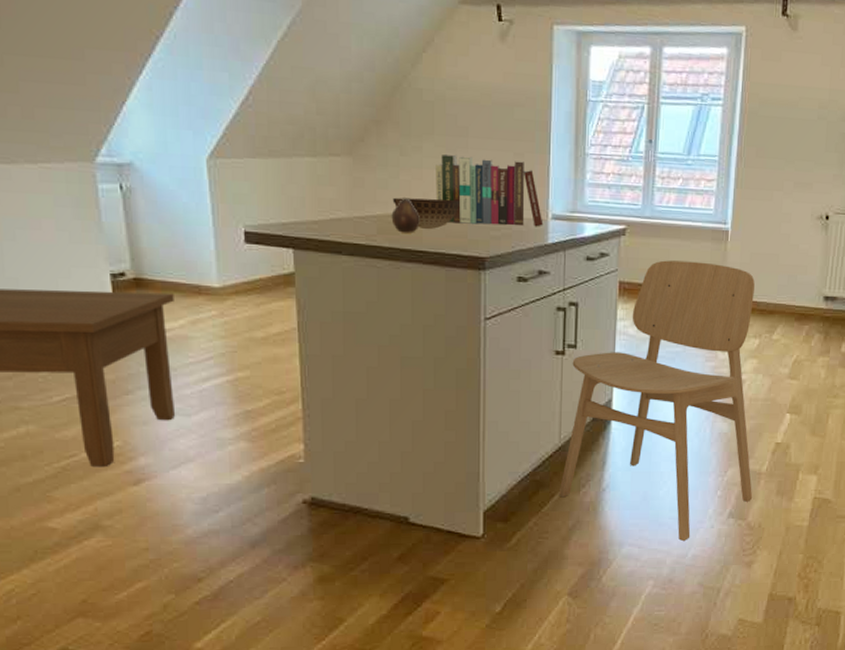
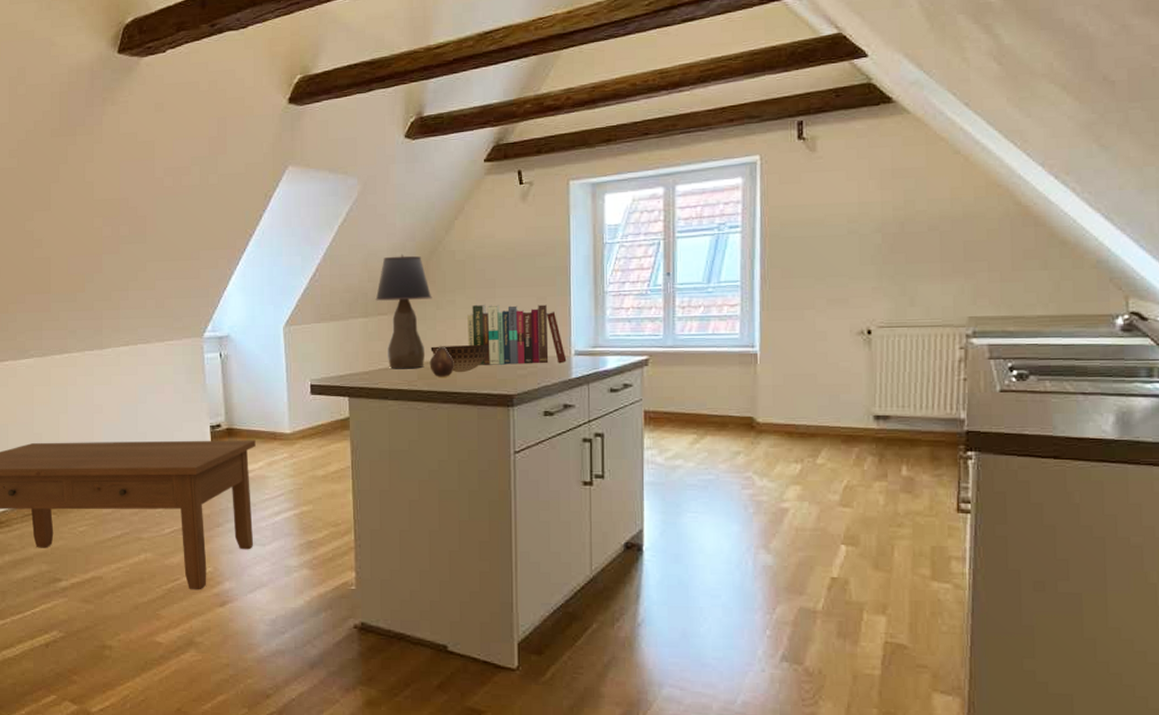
table lamp: none [325,85,395,222] -> present [375,253,432,369]
dining chair: present [558,260,755,542] -> none [592,387,809,686]

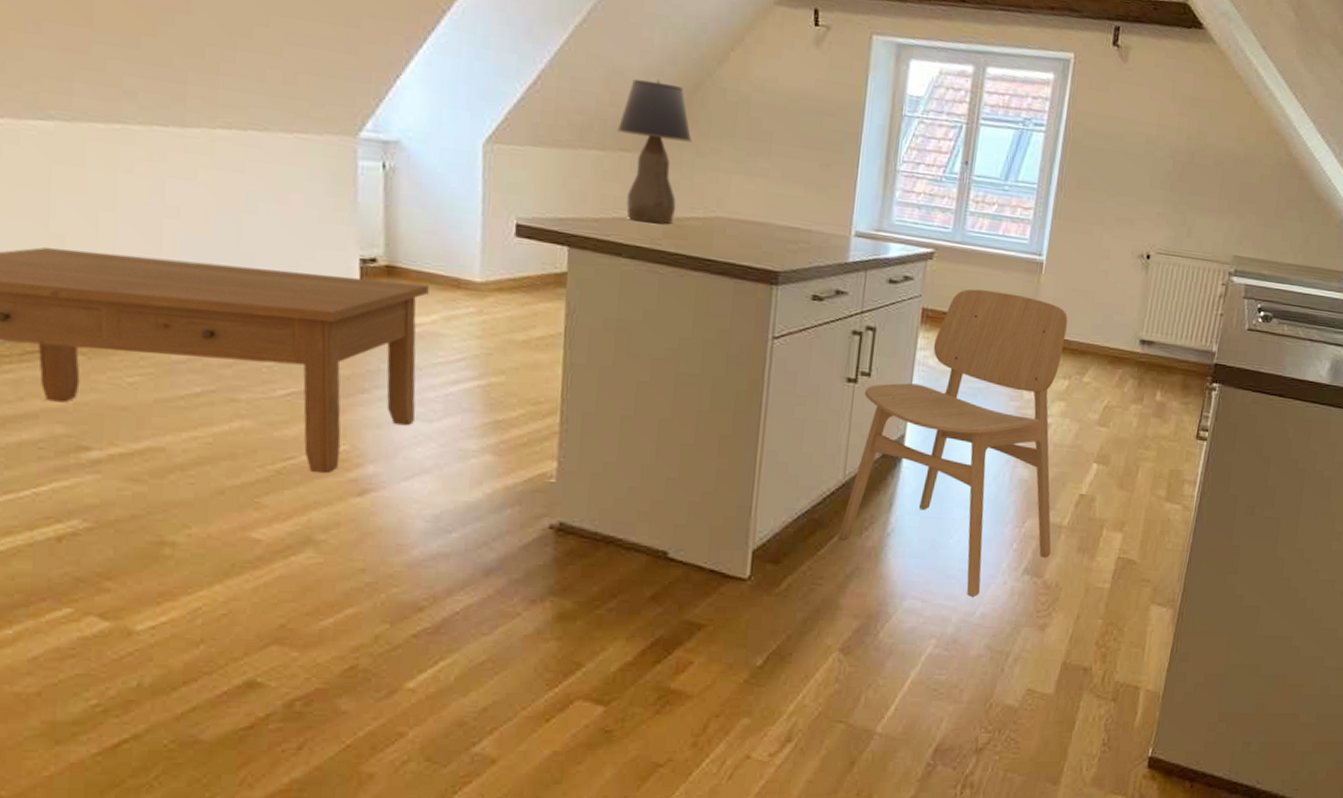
fruit: present [429,345,454,377] -> none [680,200,712,240]
bowl: present [430,344,489,373] -> none [683,200,756,238]
books: present [467,304,567,365] -> none [730,158,846,244]
dining chair: none [592,387,809,686] -> present [838,289,1068,598]

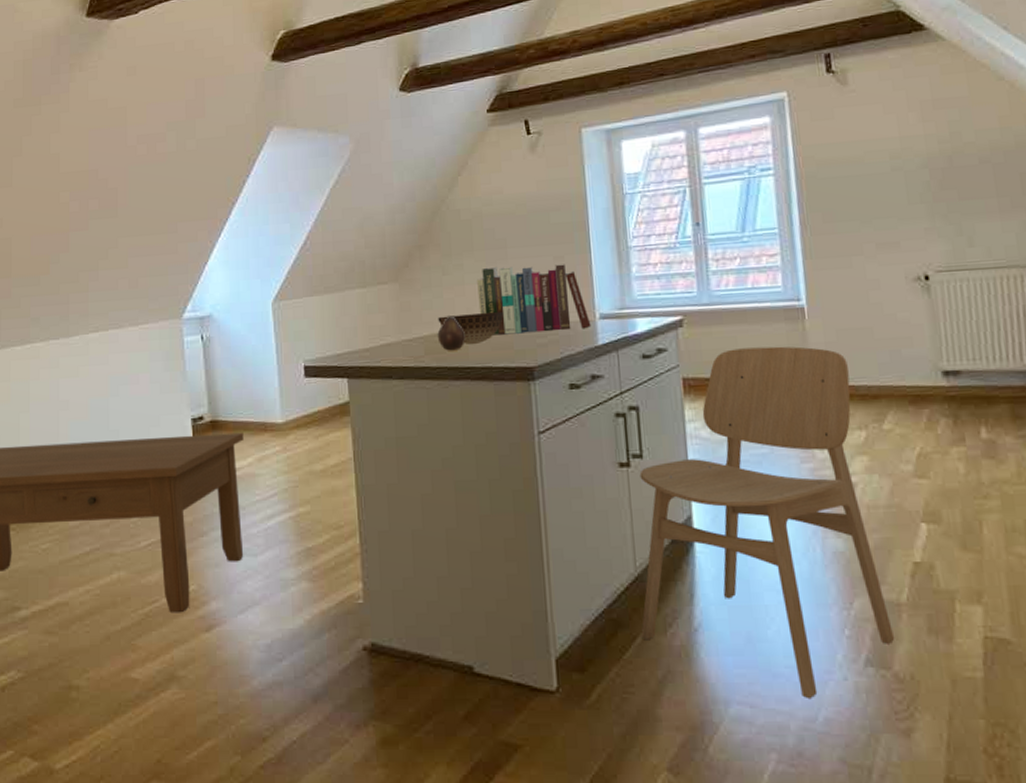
table lamp: present [616,78,692,224] -> none [373,215,437,345]
fruit: none [680,200,712,240] -> present [437,314,466,351]
bowl: none [683,200,756,238] -> present [438,311,503,345]
books: none [730,158,846,244] -> present [477,264,592,335]

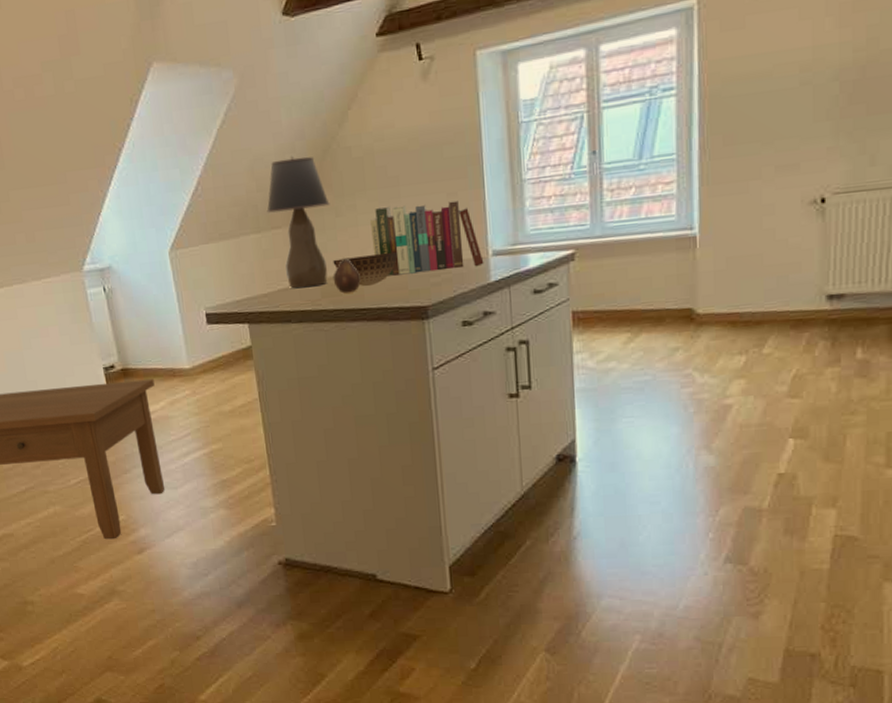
table lamp: none [373,215,437,345] -> present [266,155,330,289]
dining chair: present [639,346,895,700] -> none [525,276,754,592]

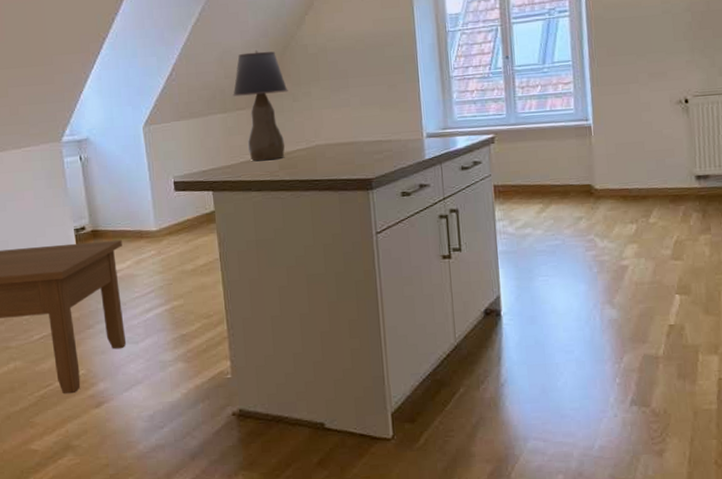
bowl: present [333,251,397,287] -> none [290,132,346,161]
fruit: present [333,257,361,294] -> none [289,135,314,167]
books: present [370,200,484,276] -> none [323,91,420,153]

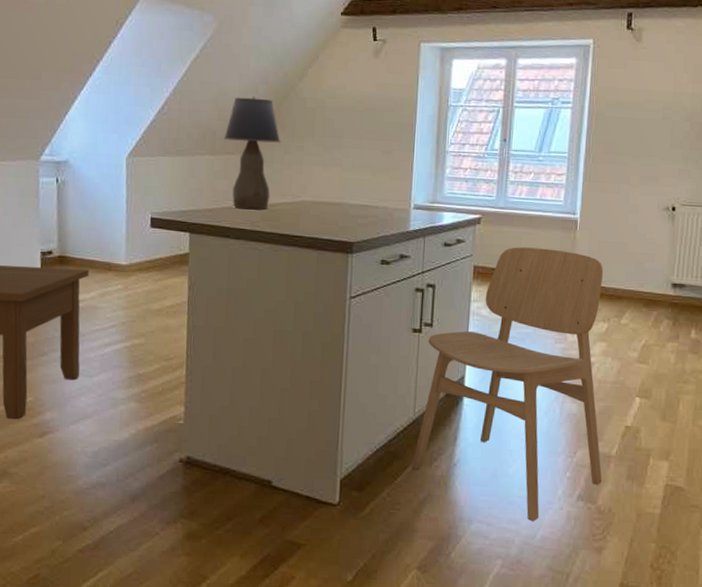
dining chair: none [458,158,654,433] -> present [411,247,603,522]

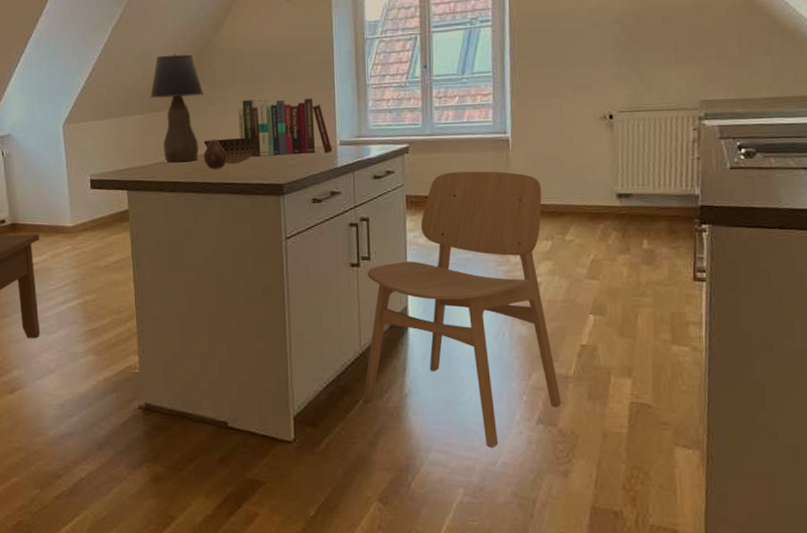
fruit: none [273,189,298,221] -> present [203,138,227,169]
bowl: none [275,189,333,218] -> present [204,136,259,165]
books: none [312,152,406,216] -> present [238,98,333,157]

